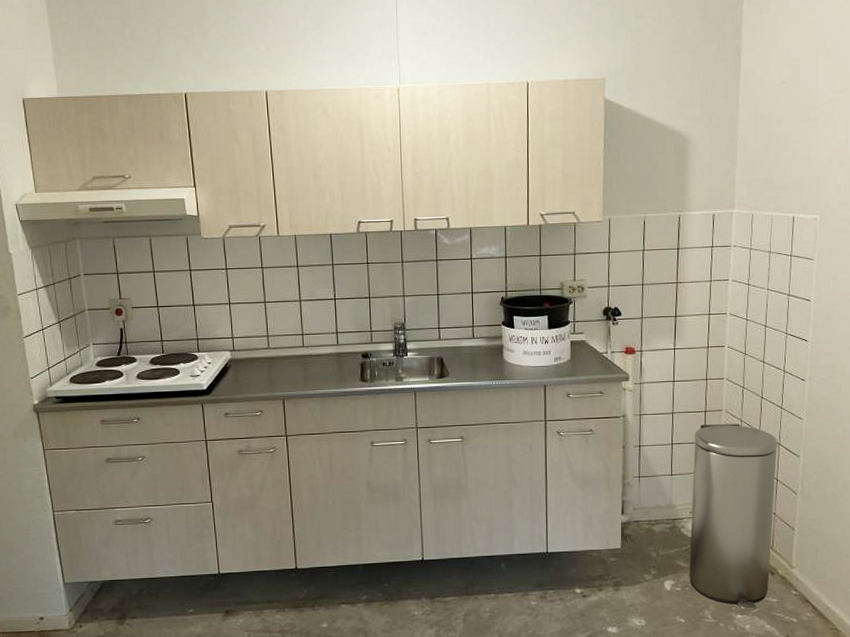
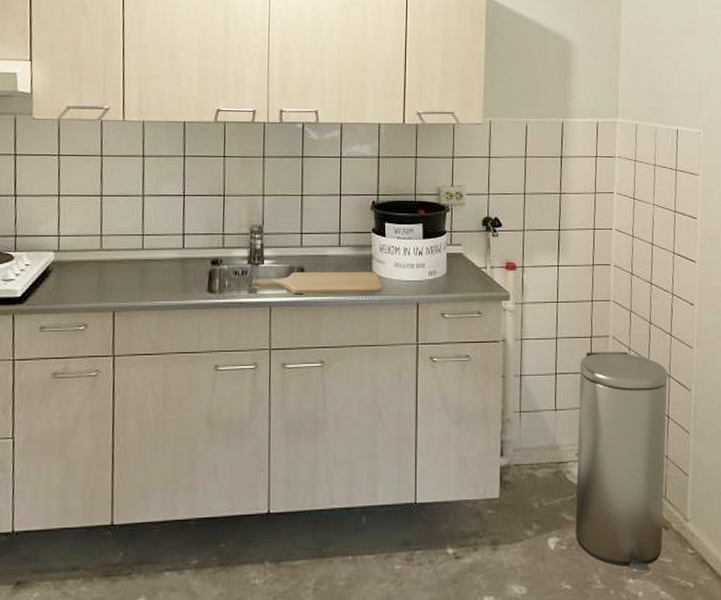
chopping board: none [400,359,513,381] -> present [254,271,383,295]

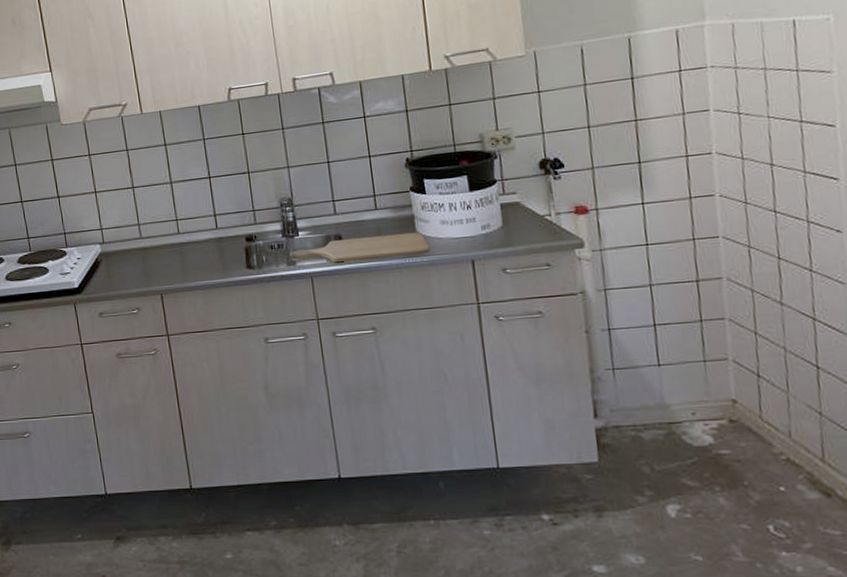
pedal bin: present [575,352,669,574] -> none [685,294,826,546]

